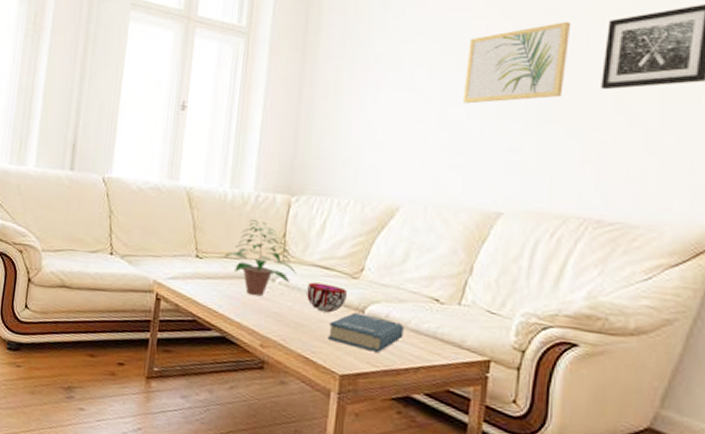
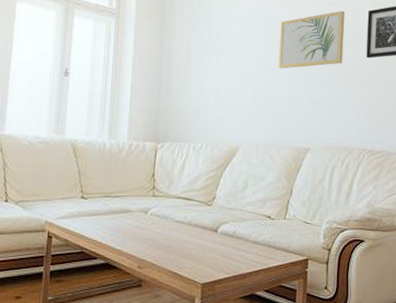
potted plant: present [225,220,296,297] -> none [106,164,164,227]
decorative bowl: present [307,282,347,313] -> none [173,211,203,235]
hardback book: present [328,313,404,354] -> none [191,233,247,263]

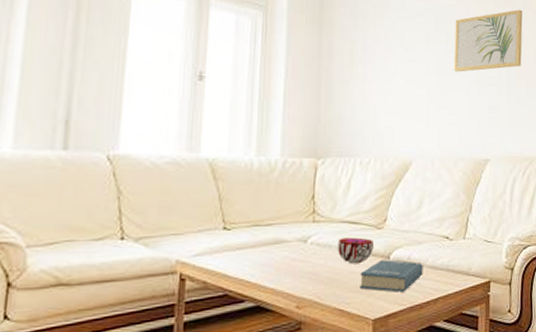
decorative bowl: none [173,211,203,235] -> present [338,237,373,264]
hardback book: none [191,233,247,263] -> present [360,260,423,293]

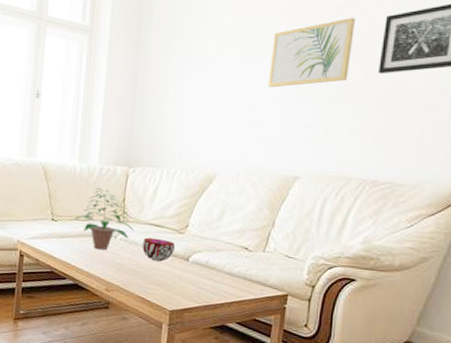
potted plant: none [255,185,326,260] -> present [76,188,134,251]
hardback book: present [360,260,423,293] -> none [160,261,220,293]

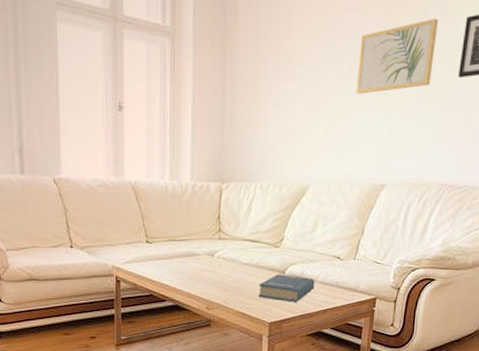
potted plant: present [76,188,134,251] -> none [171,206,230,270]
decorative bowl: present [142,237,175,262] -> none [240,254,271,277]
hardback book: none [160,261,220,293] -> present [259,274,315,303]

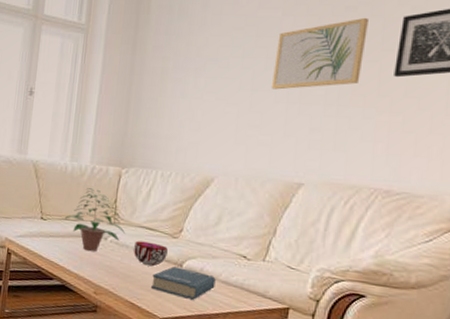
potted plant: none [171,206,230,270] -> present [65,188,125,252]
decorative bowl: none [240,254,271,277] -> present [133,240,168,267]

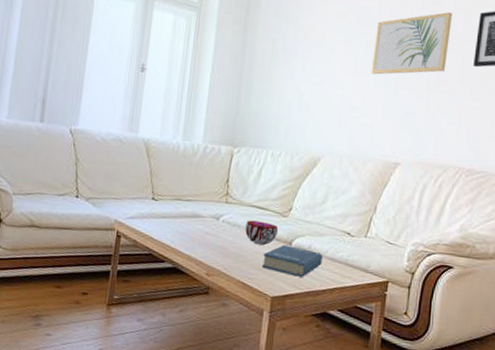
potted plant: present [65,188,125,252] -> none [177,167,237,233]

